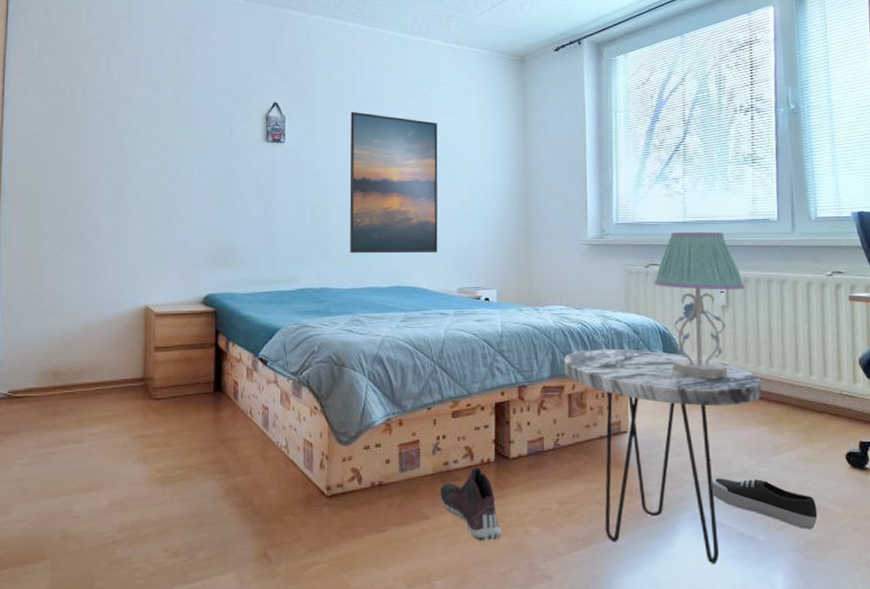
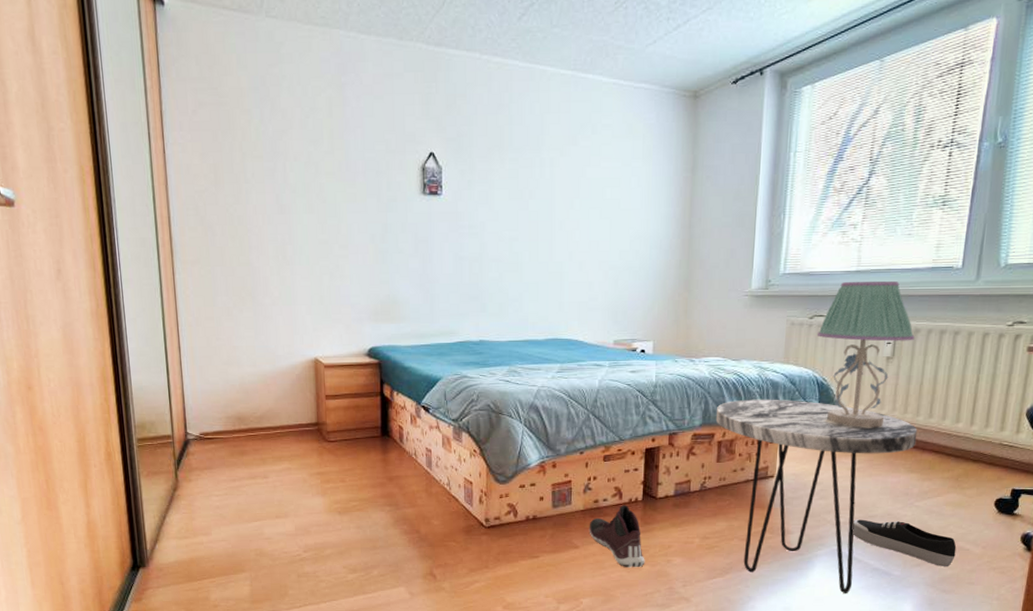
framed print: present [349,111,438,254] -> none [507,159,599,307]

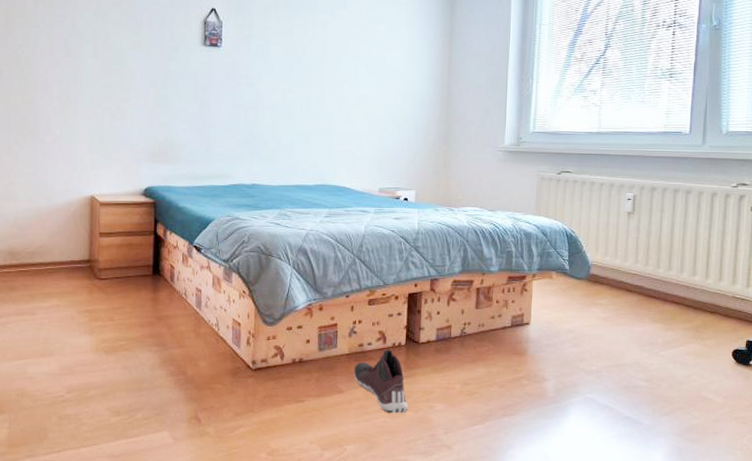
side table: present [715,399,918,593] -> none [474,248,659,442]
table lamp: present [816,281,915,427] -> none [564,142,652,278]
sneaker: present [852,519,957,566] -> none [604,368,700,416]

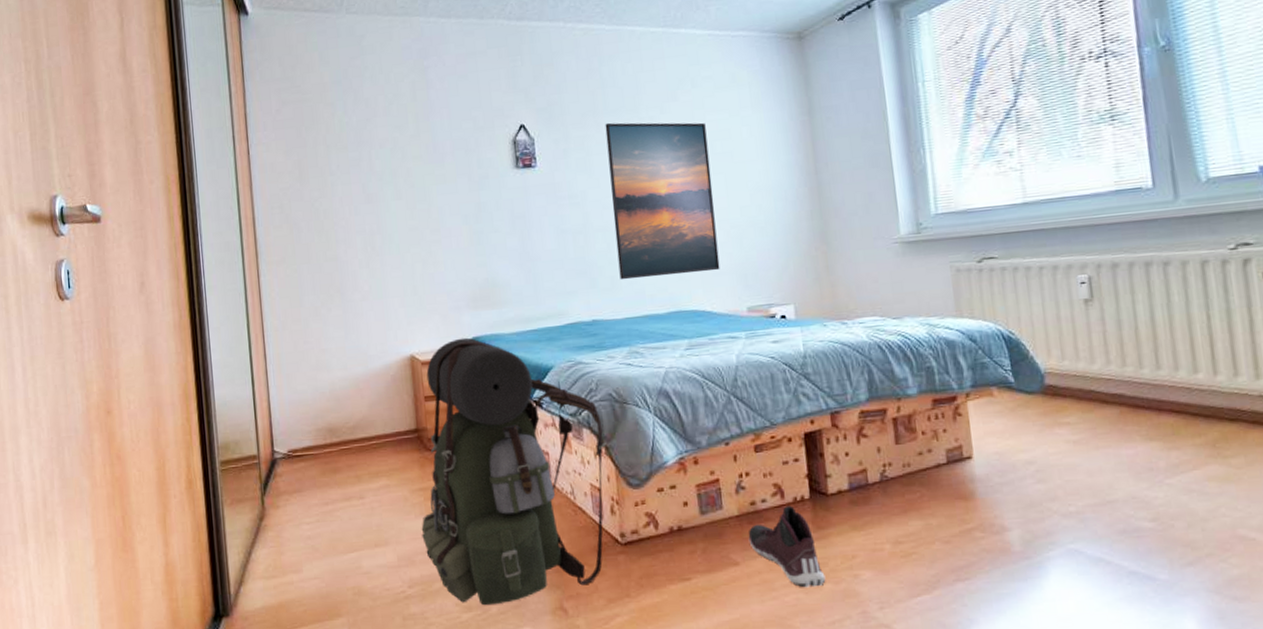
backpack: none [83,186,251,412] -> present [421,337,607,606]
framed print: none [280,18,367,155] -> present [605,122,720,280]

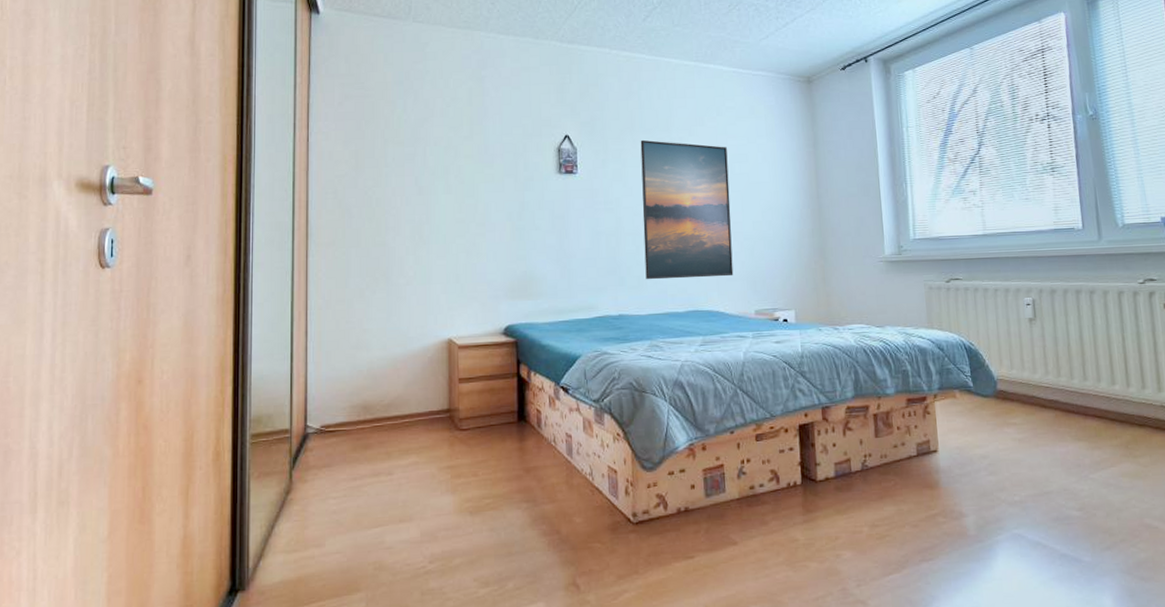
backpack: present [421,337,607,606] -> none [446,325,625,581]
sneaker: present [748,505,826,588] -> none [746,490,812,566]

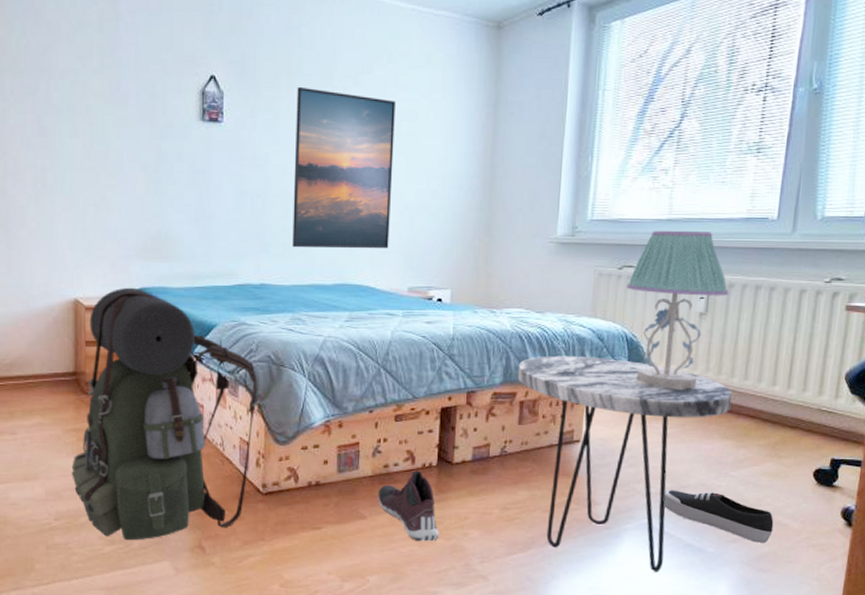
backpack: none [446,325,625,581] -> present [71,287,260,541]
sneaker: none [746,490,812,566] -> present [377,470,439,542]
side table: none [867,366,1077,587] -> present [517,355,732,572]
table lamp: none [956,244,1052,393] -> present [626,231,729,389]
sneaker: none [1029,496,1145,549] -> present [664,490,774,543]

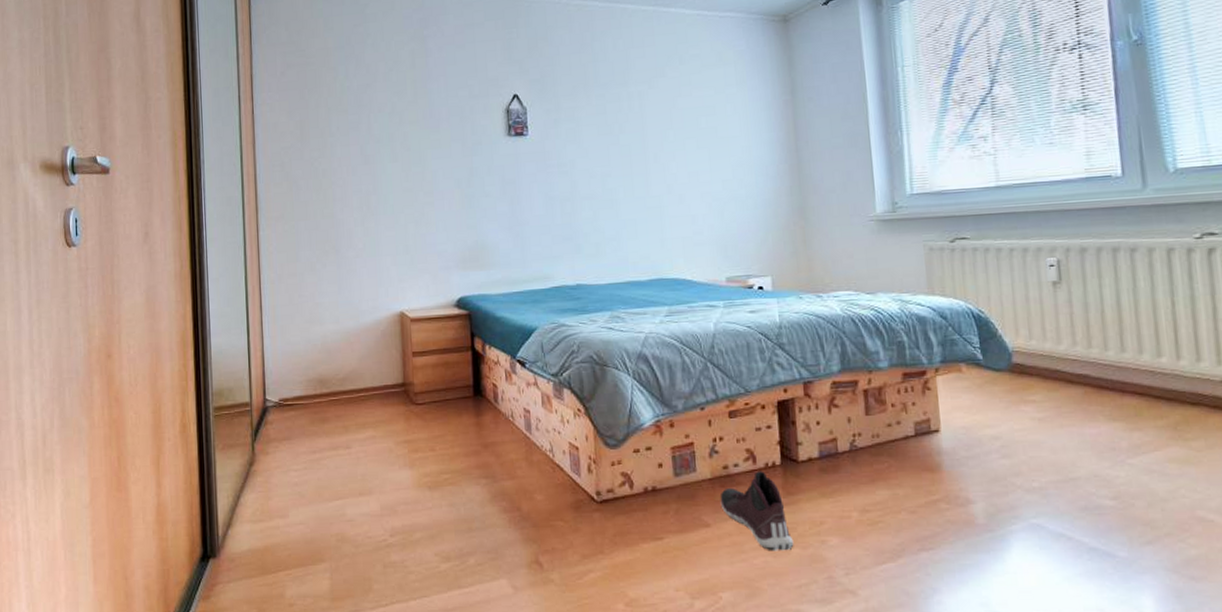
backpack: present [71,287,260,541] -> none [404,297,586,557]
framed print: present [292,86,395,249] -> none [595,95,701,247]
side table: present [517,355,732,572] -> none [855,337,1112,583]
table lamp: present [626,231,729,389] -> none [962,195,1082,367]
sneaker: present [664,490,774,543] -> none [1051,483,1197,544]

